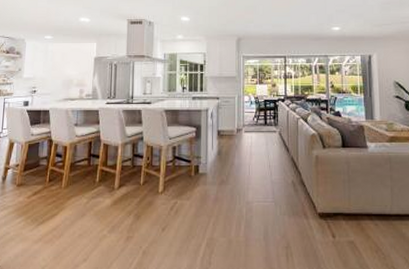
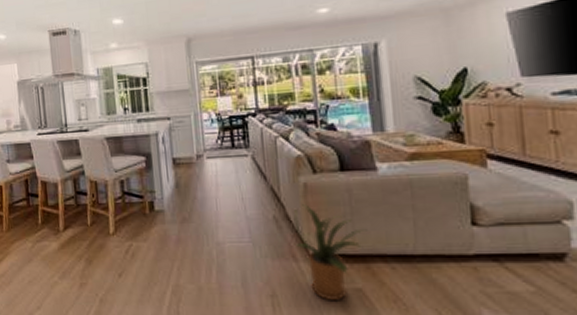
house plant: none [307,172,359,250] -> present [293,204,367,300]

